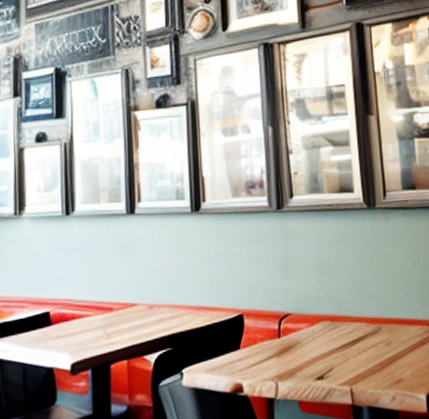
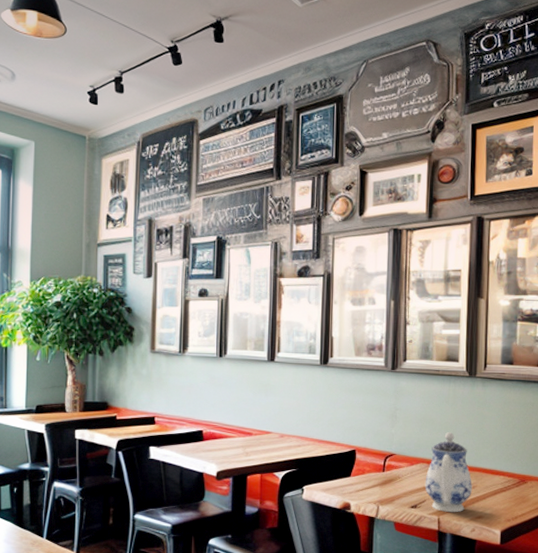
teapot: none [330,279,387,380] -> present [425,432,472,513]

